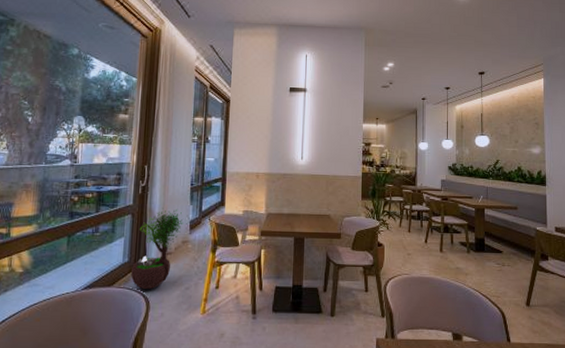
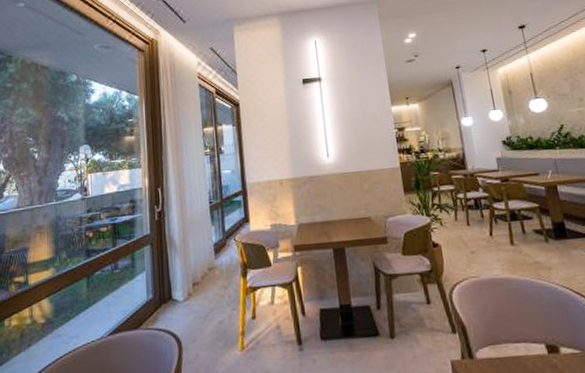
potted tree: present [131,208,184,289] -> none [157,233,207,328]

